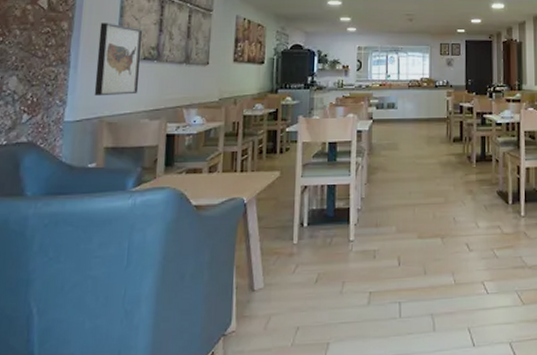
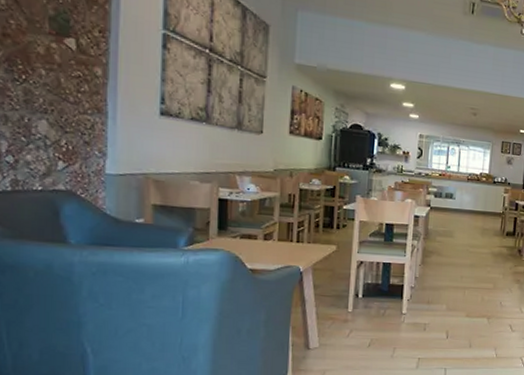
wall art: present [94,23,143,96] -> none [137,74,189,155]

